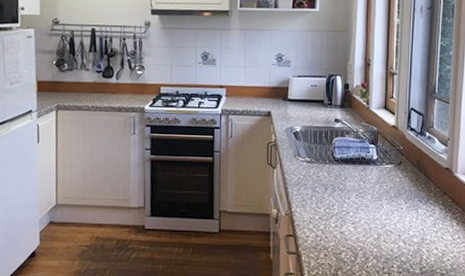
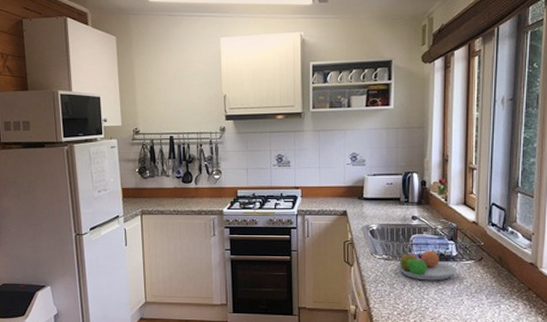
fruit bowl: none [319,152,377,185] -> present [396,250,457,281]

